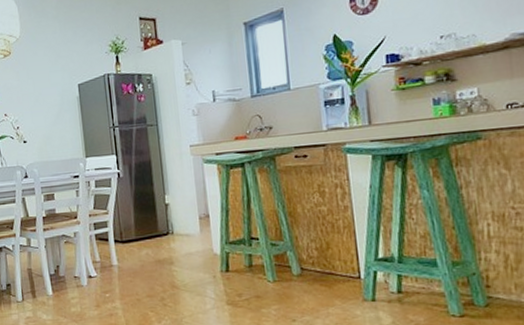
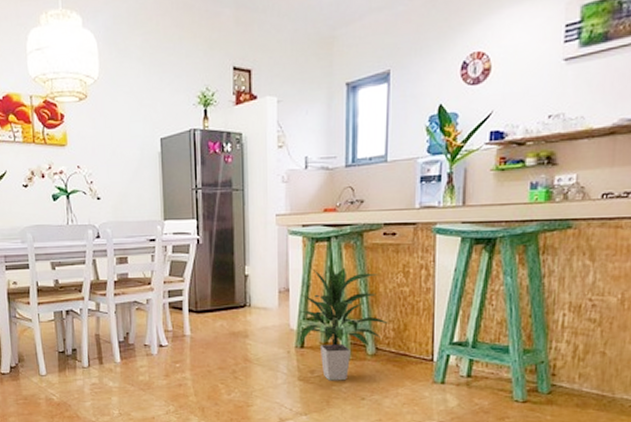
indoor plant: none [220,189,312,304] -> present [297,265,390,381]

